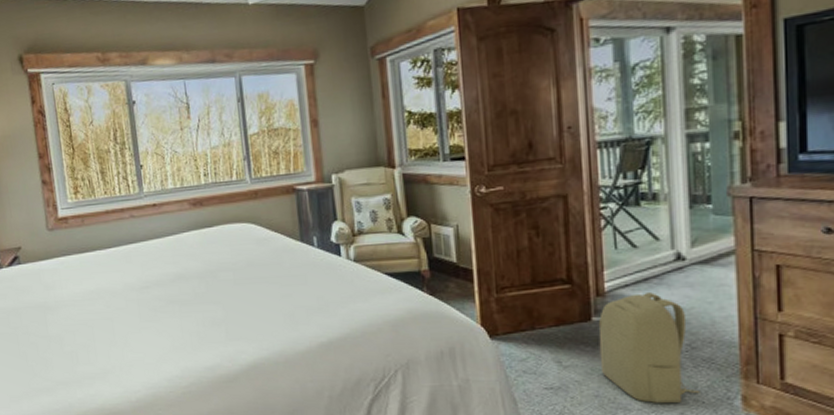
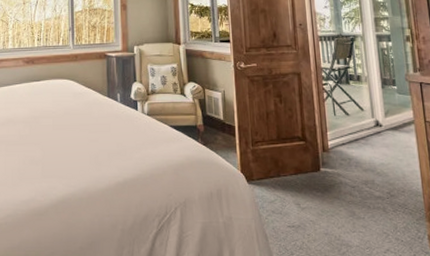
backpack: present [598,293,701,404] -> none [325,150,400,242]

